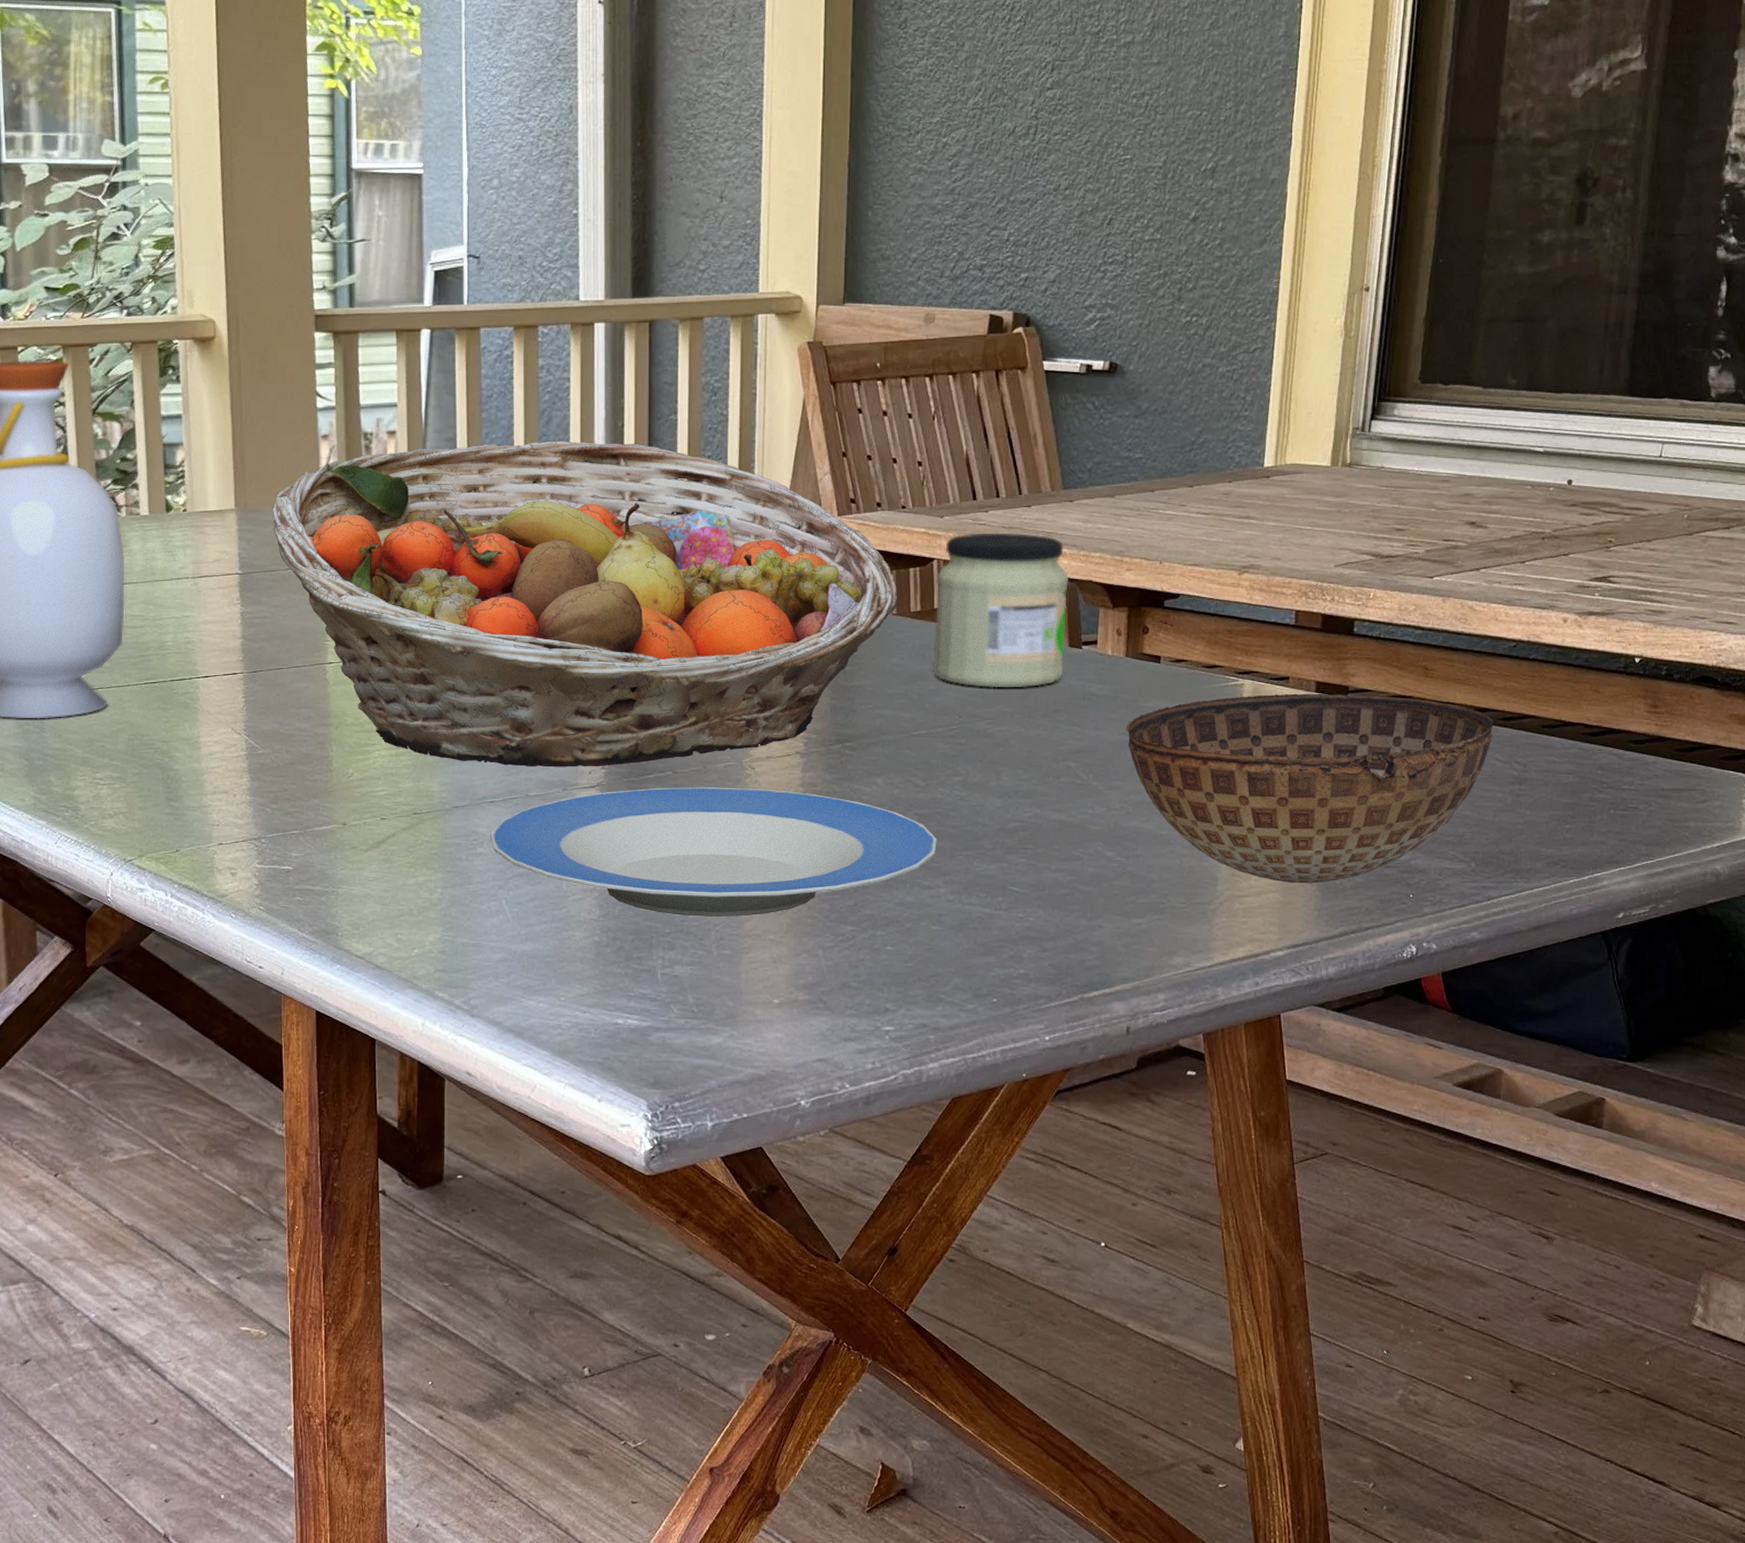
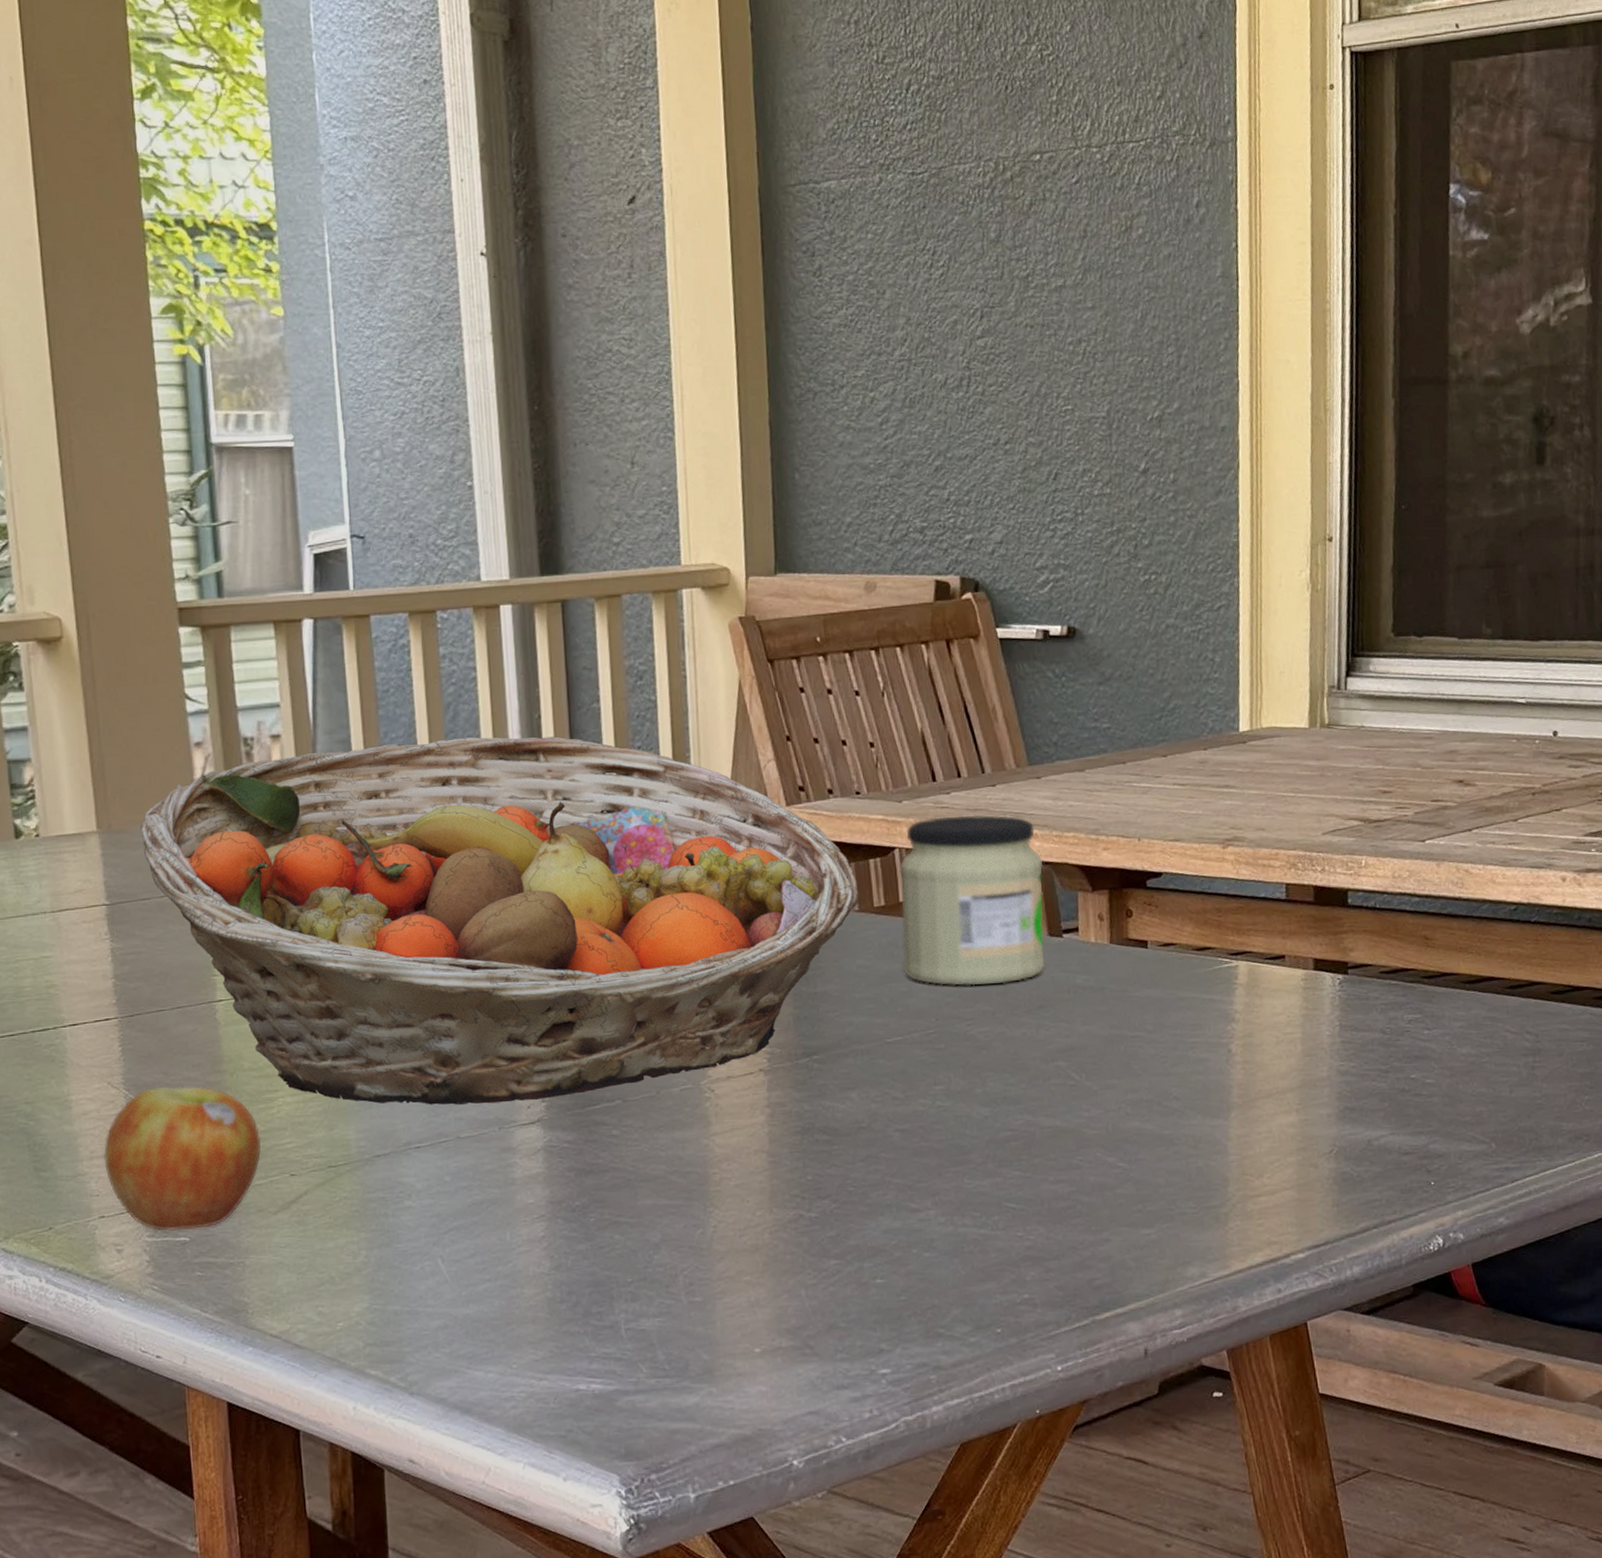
apple: none [225,734,358,860] -> present [104,1086,262,1231]
plate: present [490,787,937,918] -> none [418,1113,923,1262]
bowl: present [1124,693,1494,884] -> none [1115,970,1501,1179]

